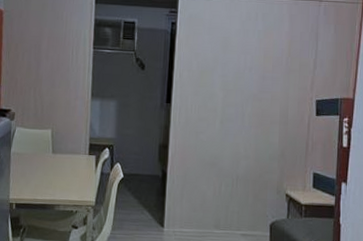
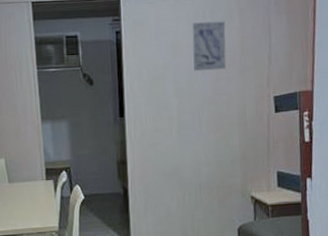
wall art: none [242,23,276,69] -> present [192,21,226,71]

